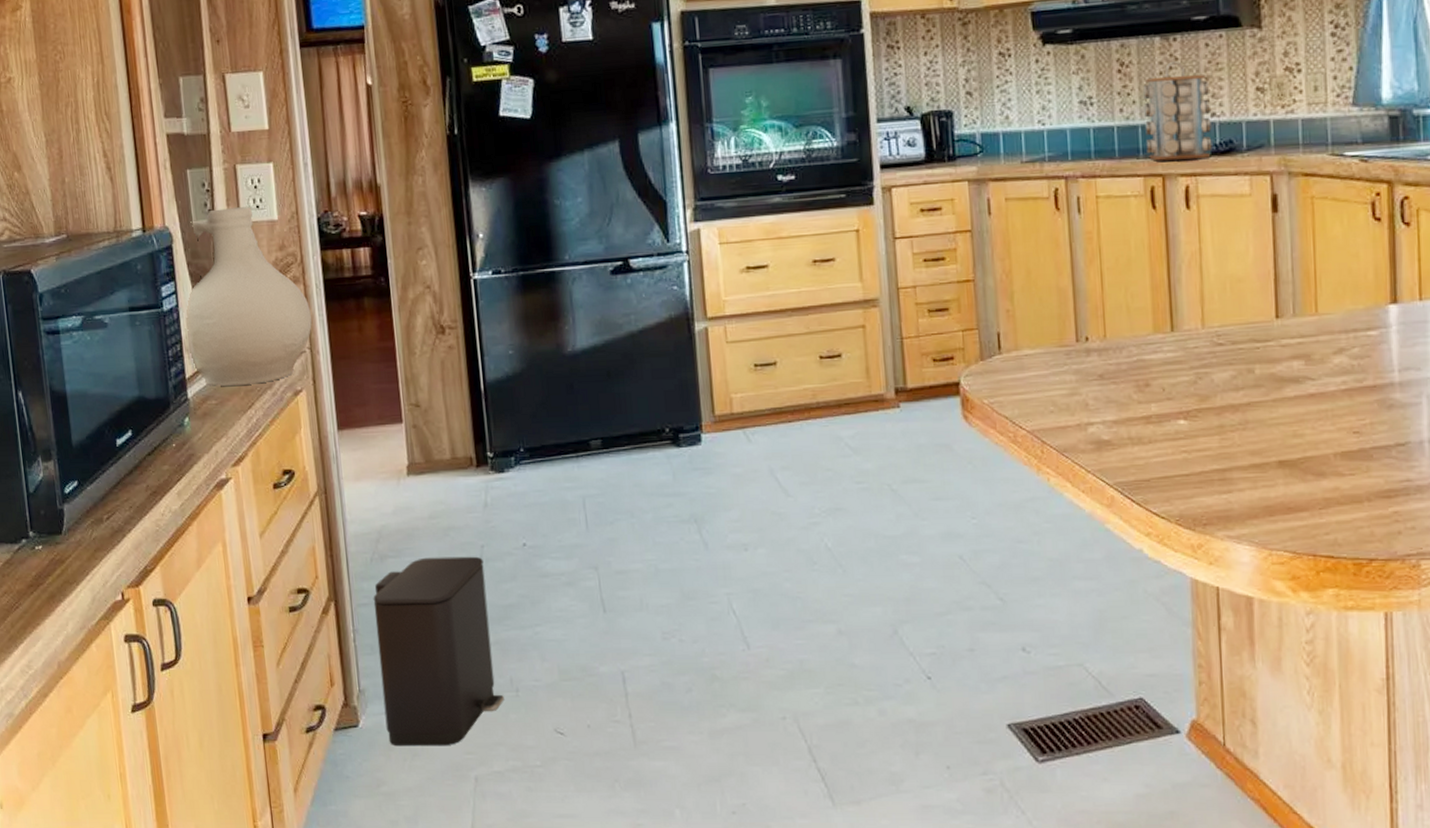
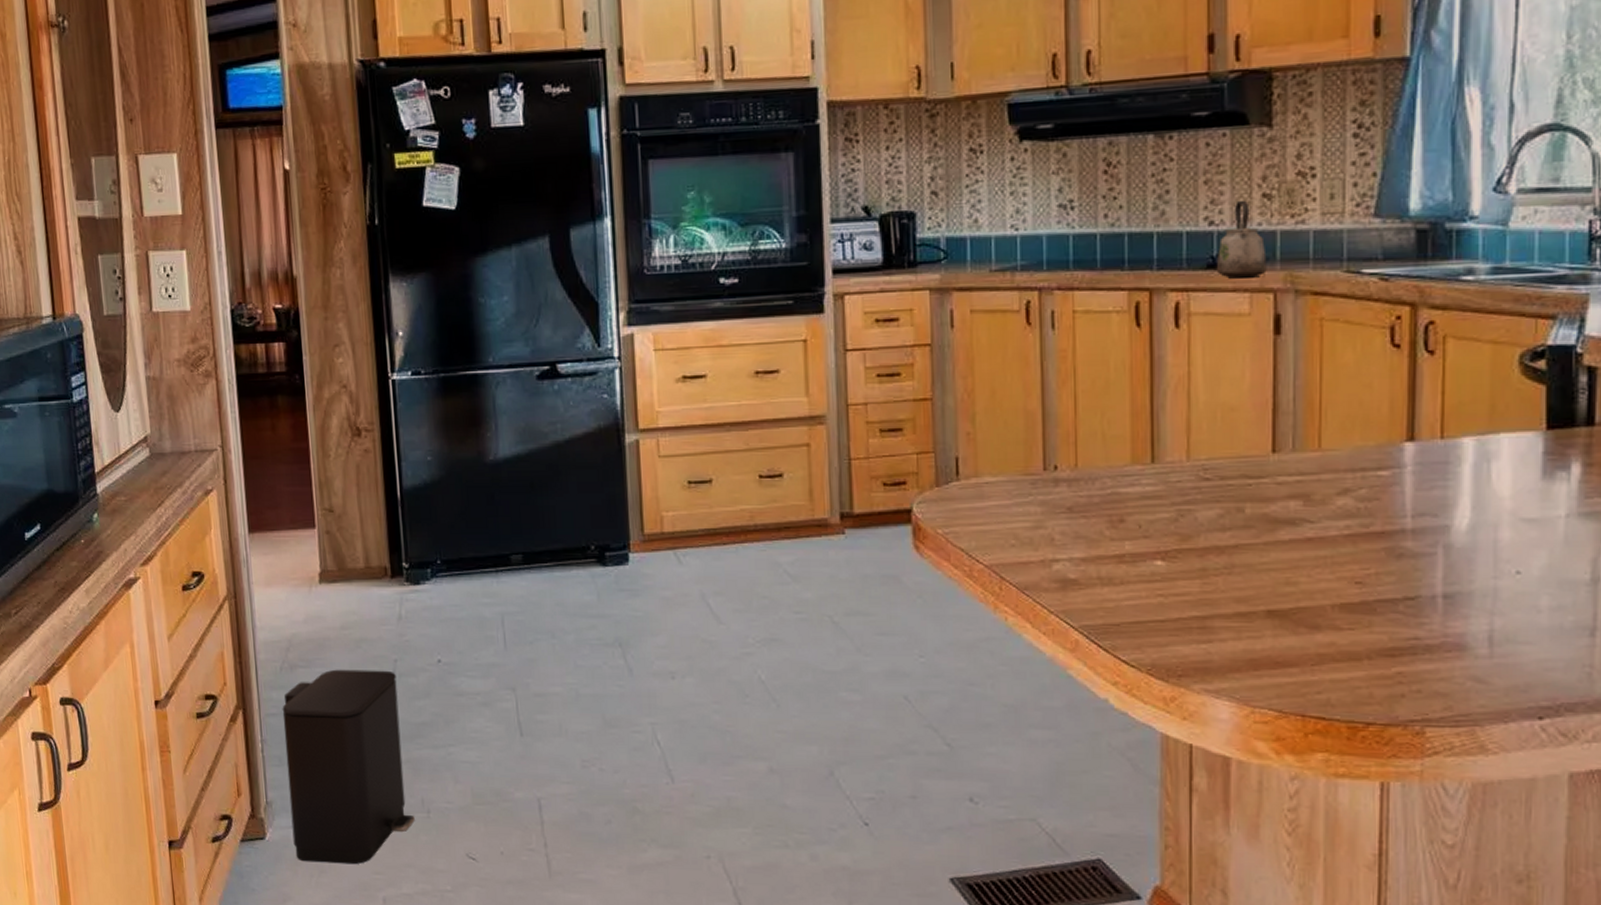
ceramic jug: present [186,207,312,387] -> none [96,296,224,483]
spice rack: present [1143,61,1212,162] -> none [1130,162,1208,275]
kettle: none [1219,93,1263,164] -> present [1216,200,1267,279]

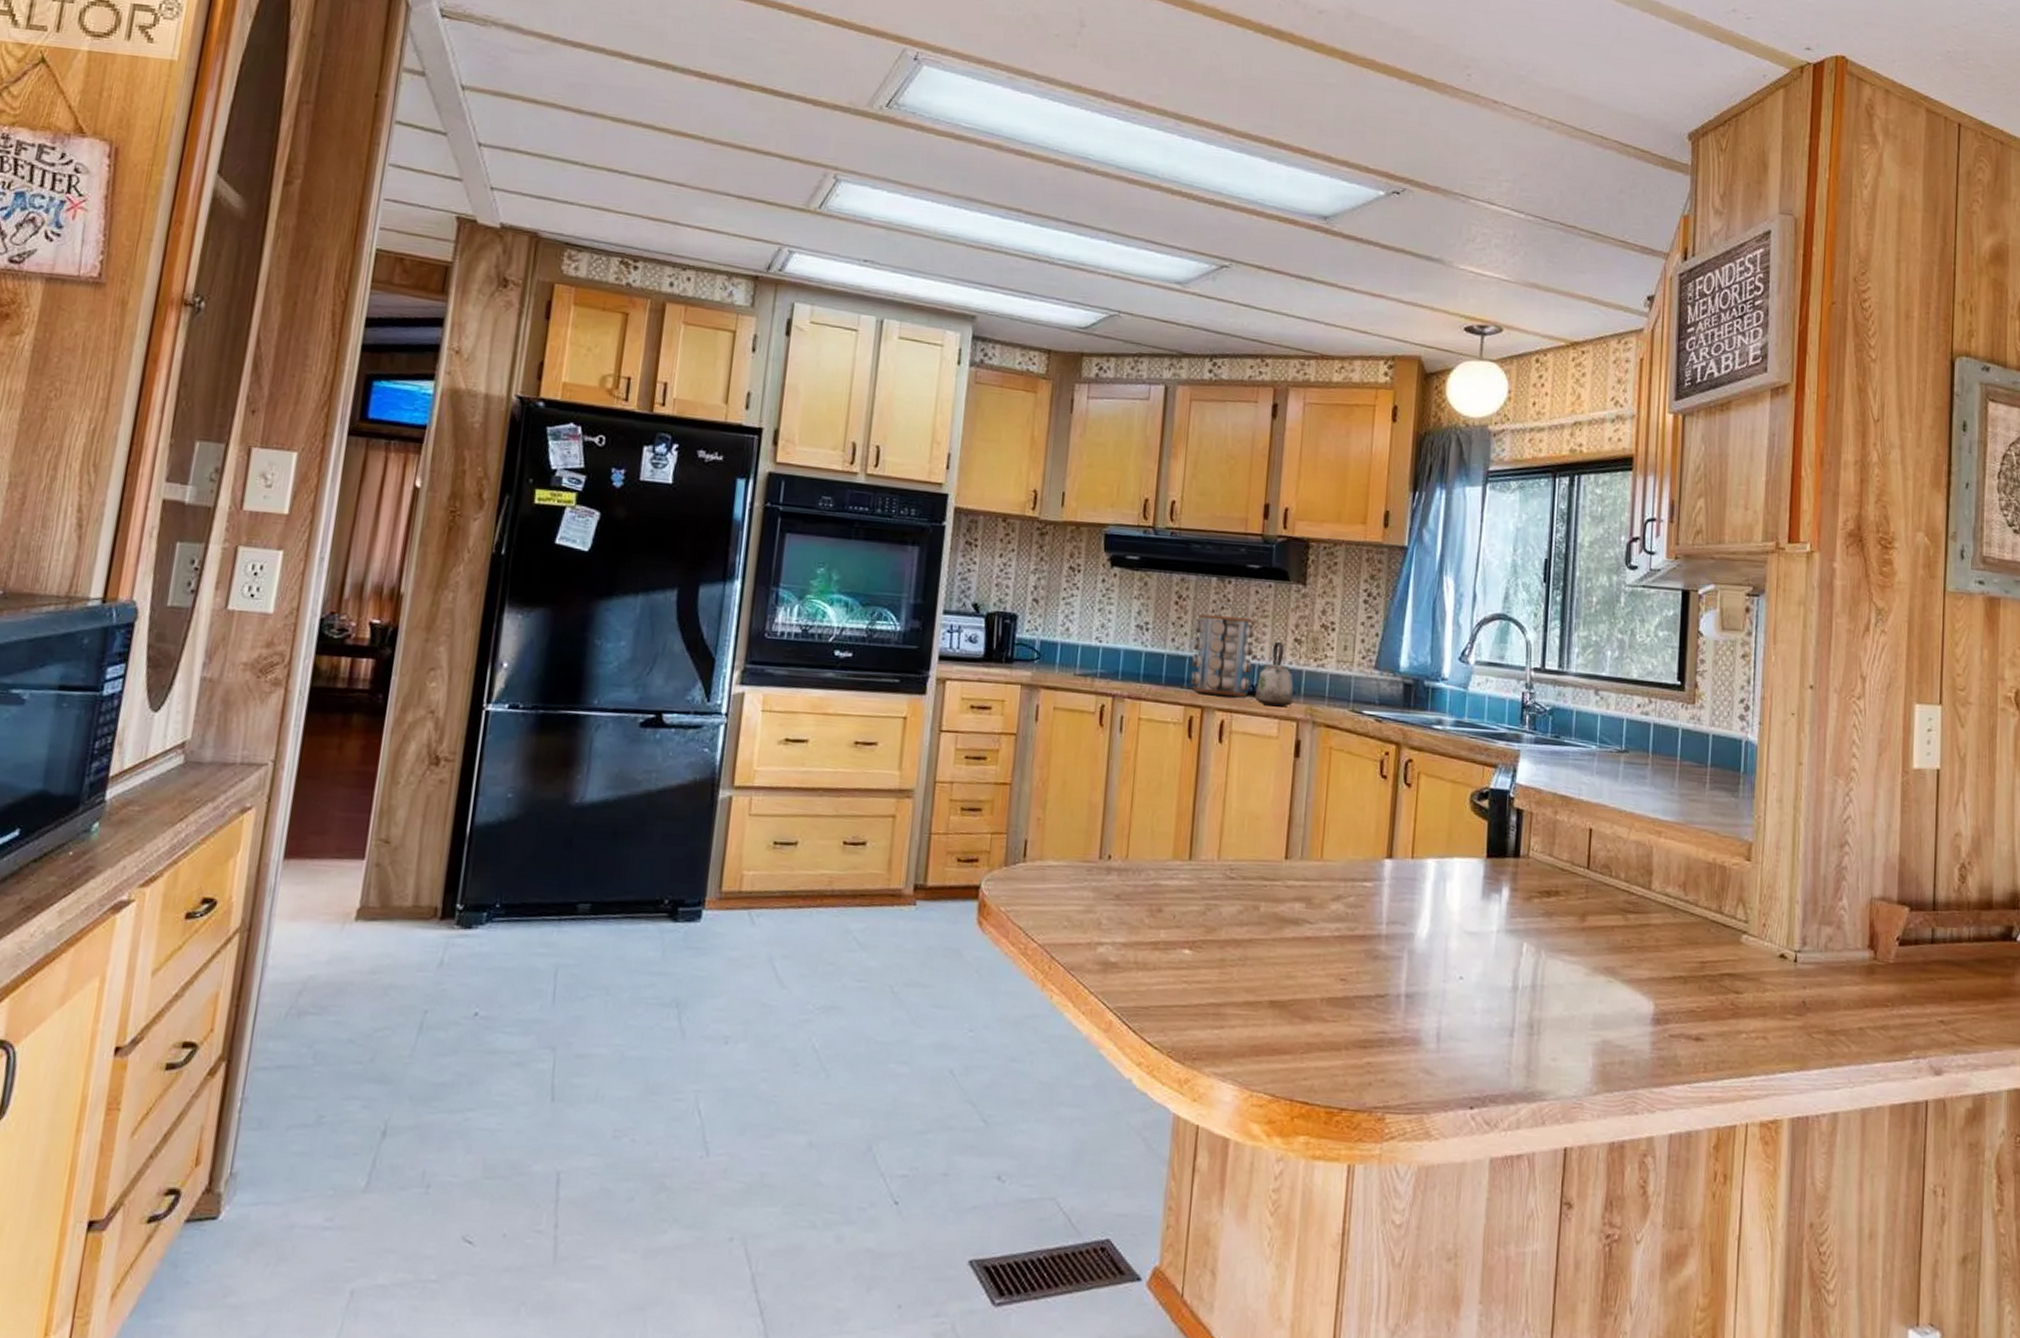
pedal bin: present [282,669,415,864] -> none [252,1018,423,1249]
spice rack: none [1130,162,1208,275] -> present [1189,602,1254,698]

